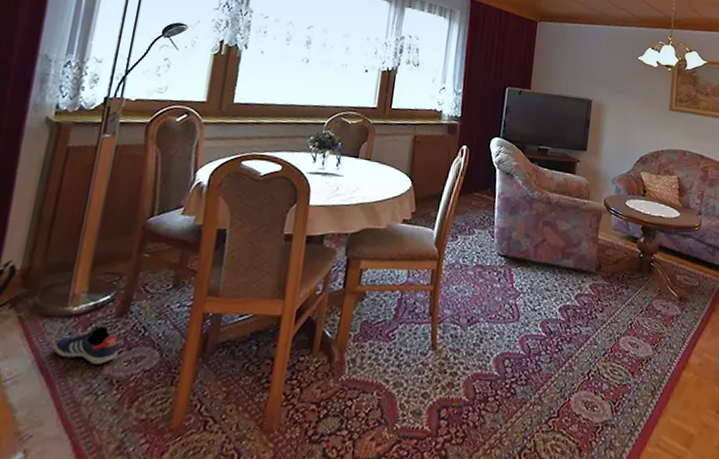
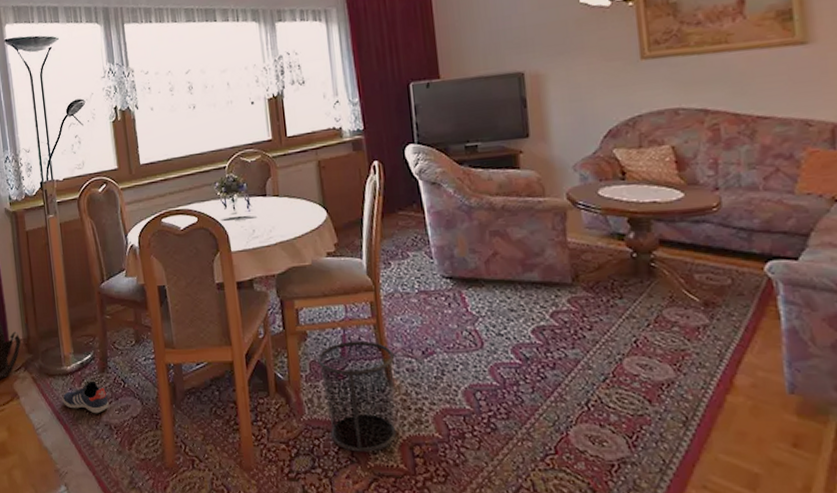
waste bin: none [365,304,443,414] -> present [317,340,397,452]

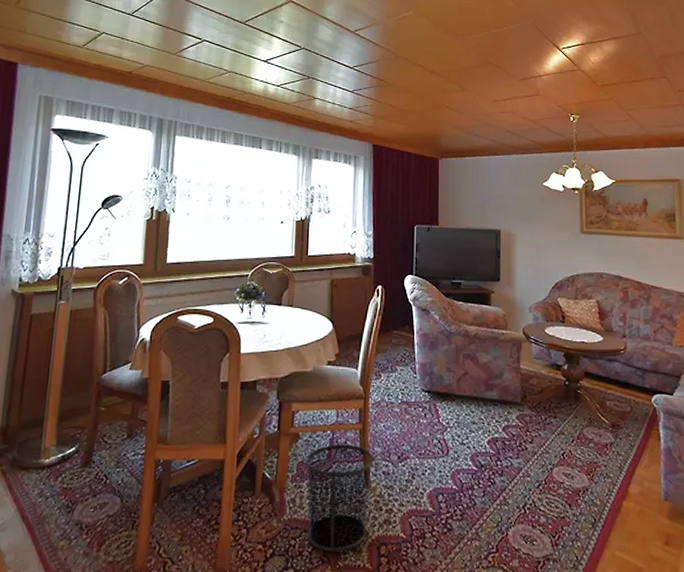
sneaker: present [62,380,109,414] -> none [32,475,85,512]

